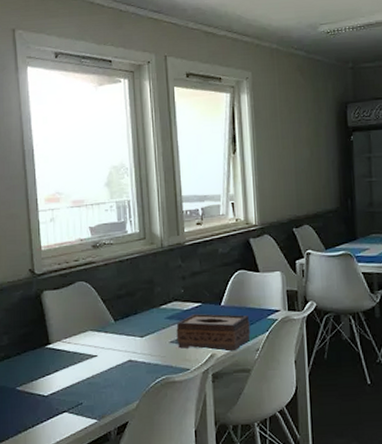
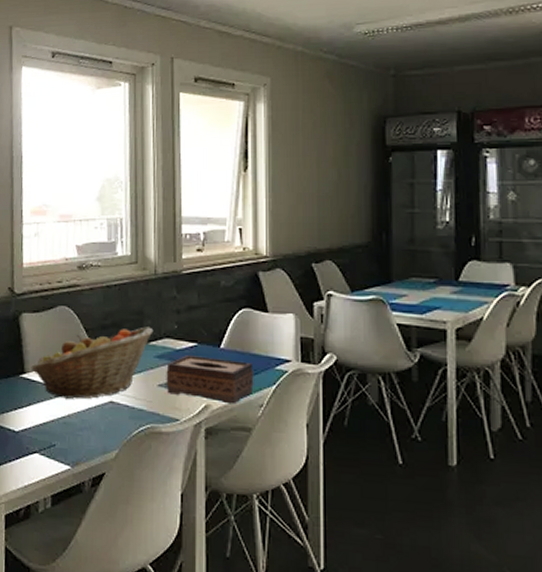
fruit basket: none [55,293,163,363] -> present [31,326,154,400]

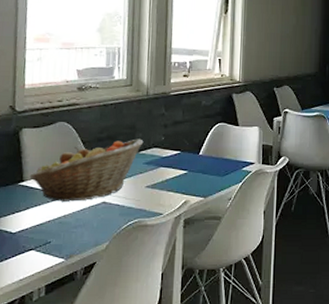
tissue box: present [166,355,254,405] -> none [152,161,225,199]

